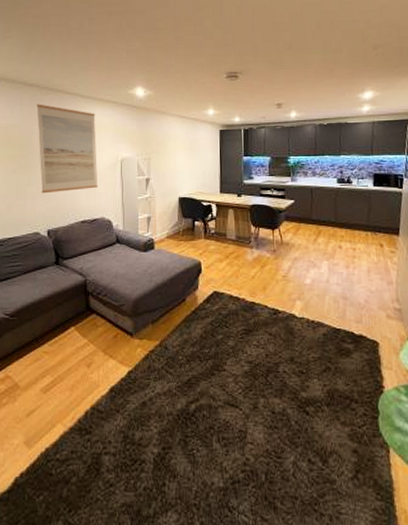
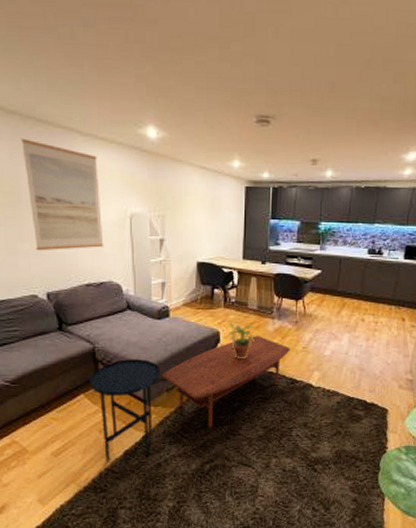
side table: none [80,291,146,399] -> present [89,359,161,461]
coffee table: none [148,265,270,363] -> present [162,336,290,428]
potted plant: none [209,252,235,290] -> present [228,322,255,360]

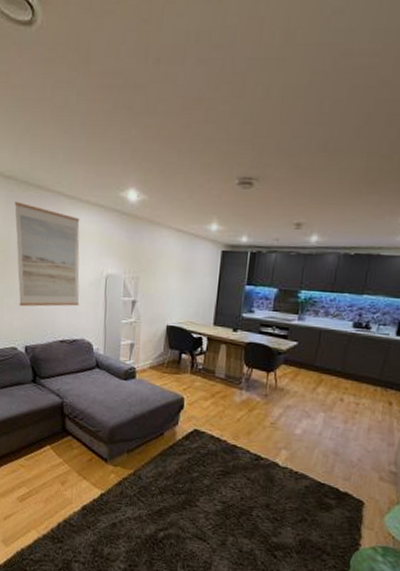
side table: present [89,359,161,461] -> none [56,416,123,514]
coffee table: present [162,336,290,428] -> none [124,405,257,495]
potted plant: present [228,322,255,360] -> none [193,389,221,429]

